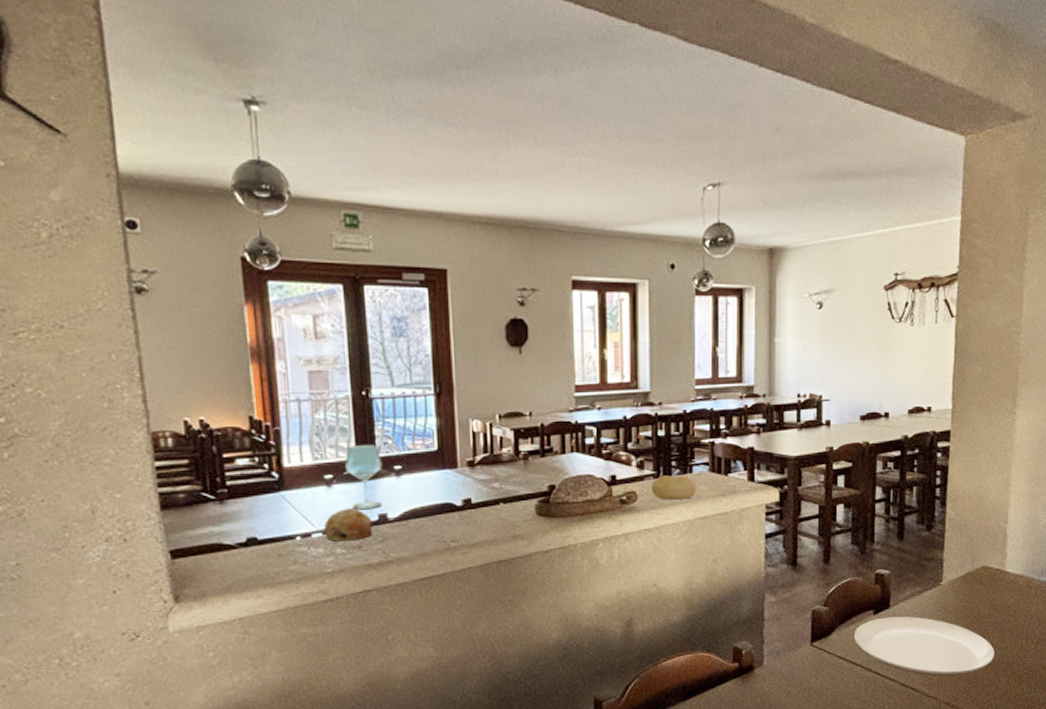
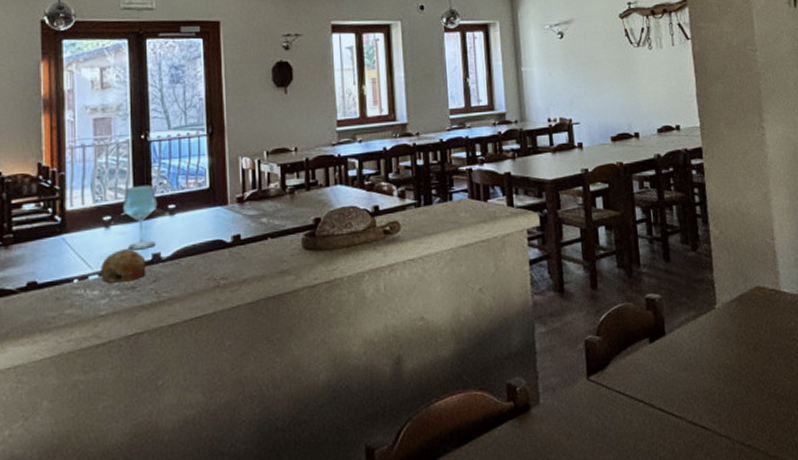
bread roll: present [650,475,696,500] -> none [413,203,457,229]
plate: present [853,616,994,676] -> none [631,344,784,412]

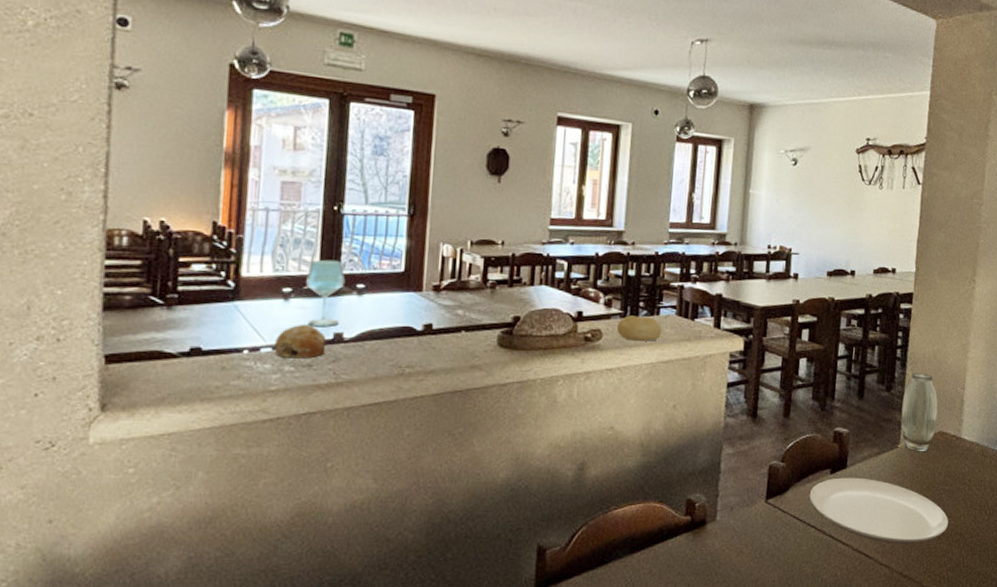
bread roll: none [413,203,457,229] -> present [616,315,662,341]
plate: none [631,344,784,412] -> present [809,477,948,544]
vase: none [711,227,751,311] -> present [901,372,938,452]

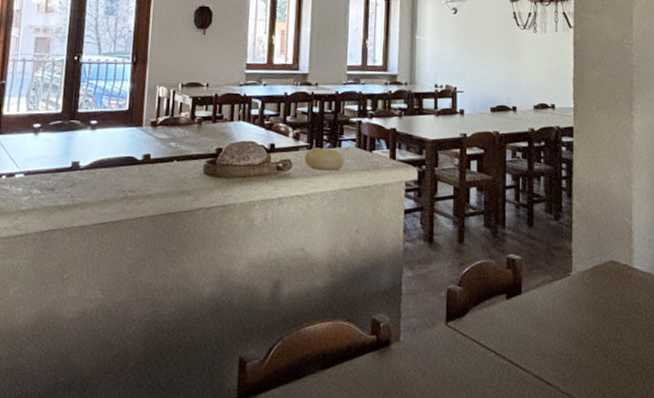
bread roll: present [274,324,327,359] -> none [25,154,66,184]
wine glass: present [305,259,346,327] -> none [51,100,82,157]
plate: present [809,477,948,544] -> none [487,303,628,373]
vase: present [901,372,938,452] -> none [571,202,607,281]

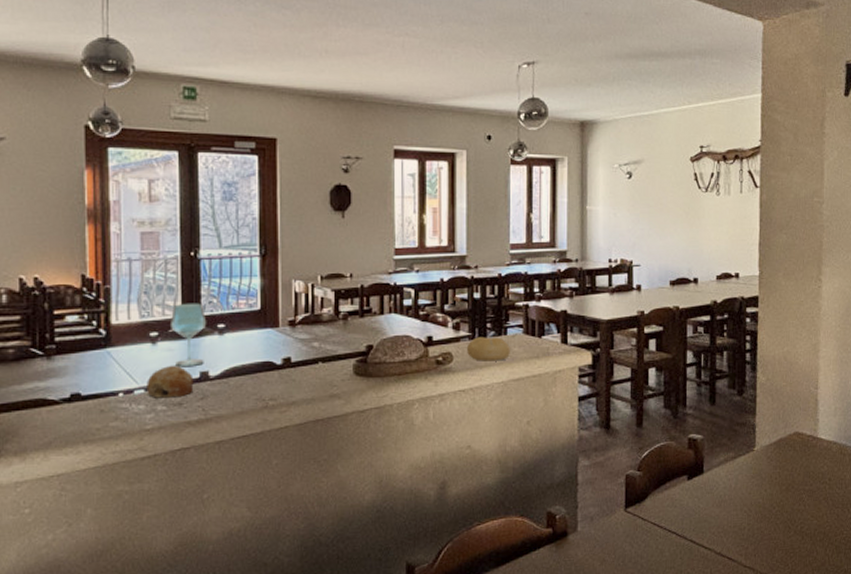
bread roll: none [25,154,66,184] -> present [147,365,194,398]
wine glass: none [51,100,82,157] -> present [169,303,207,367]

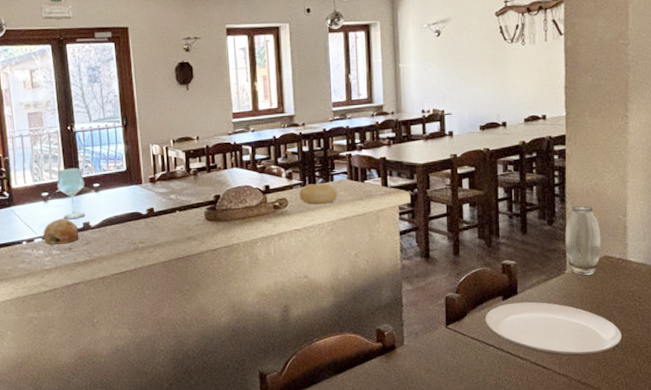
plate: none [668,482,810,546] -> present [485,301,621,356]
vase: none [755,375,792,454] -> present [565,205,601,276]

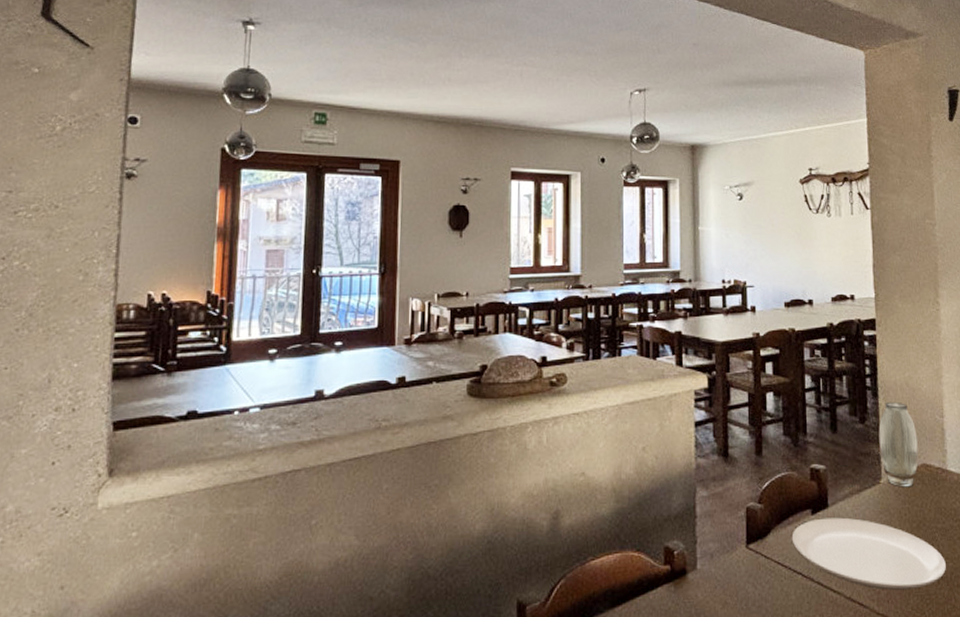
bread roll: present [43,218,79,245] -> none [262,383,309,417]
wine glass: present [56,167,86,220] -> none [288,320,325,386]
bread roll: present [298,183,337,205] -> none [580,358,624,383]

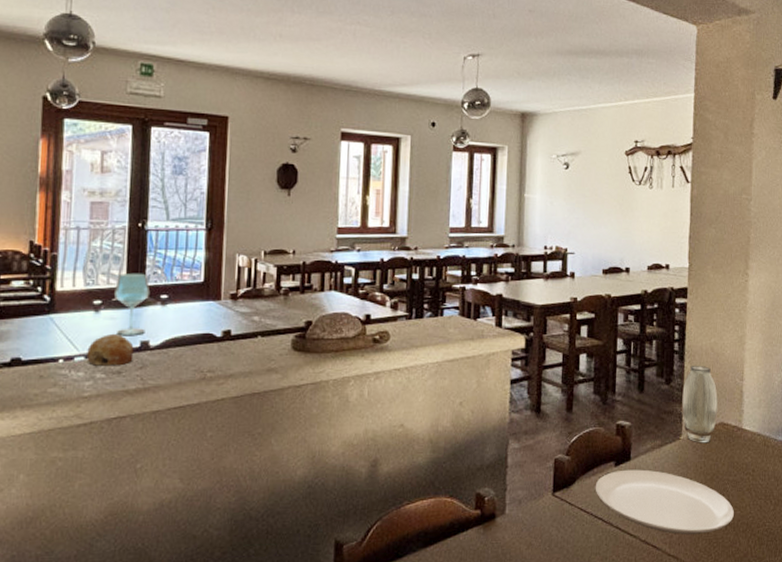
bread roll: none [262,383,309,417] -> present [87,333,134,366]
wine glass: none [288,320,325,386] -> present [113,272,151,336]

